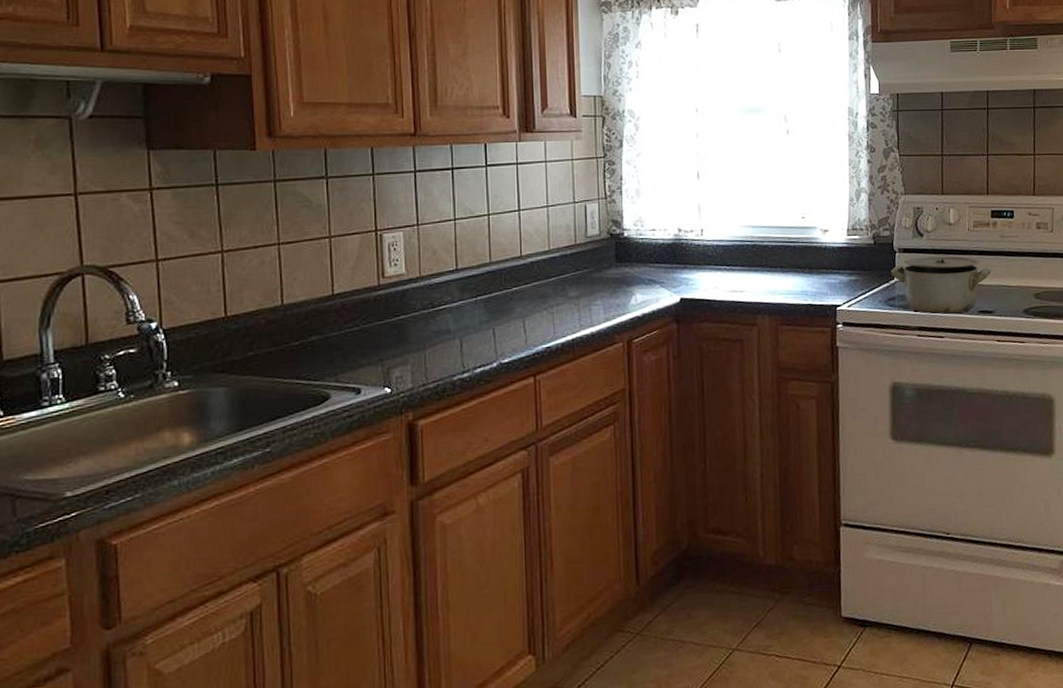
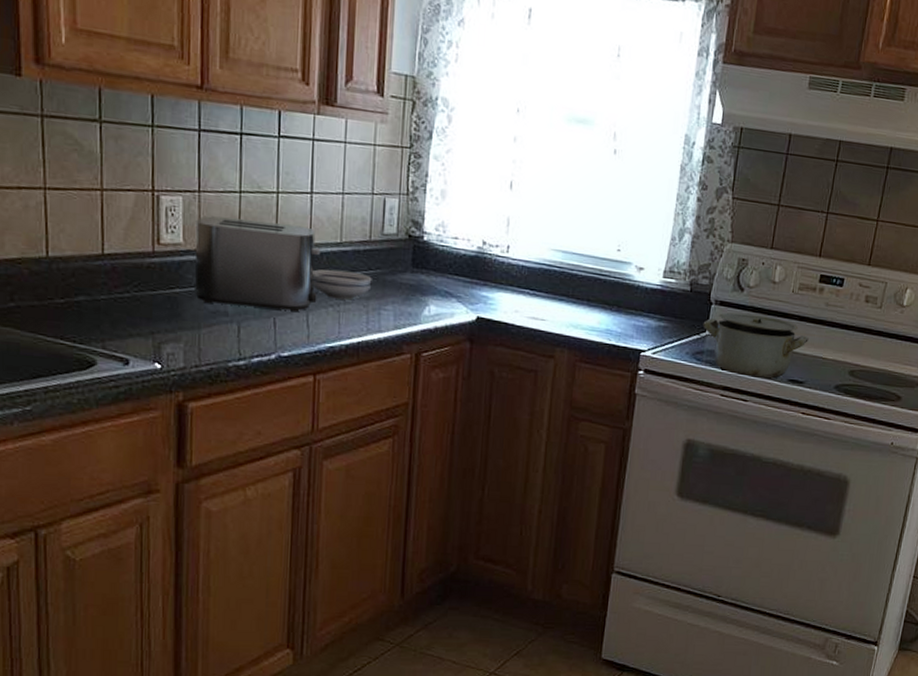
toaster: none [416,241,532,324] -> present [194,215,321,312]
bowl: none [525,275,581,302] -> present [312,269,372,300]

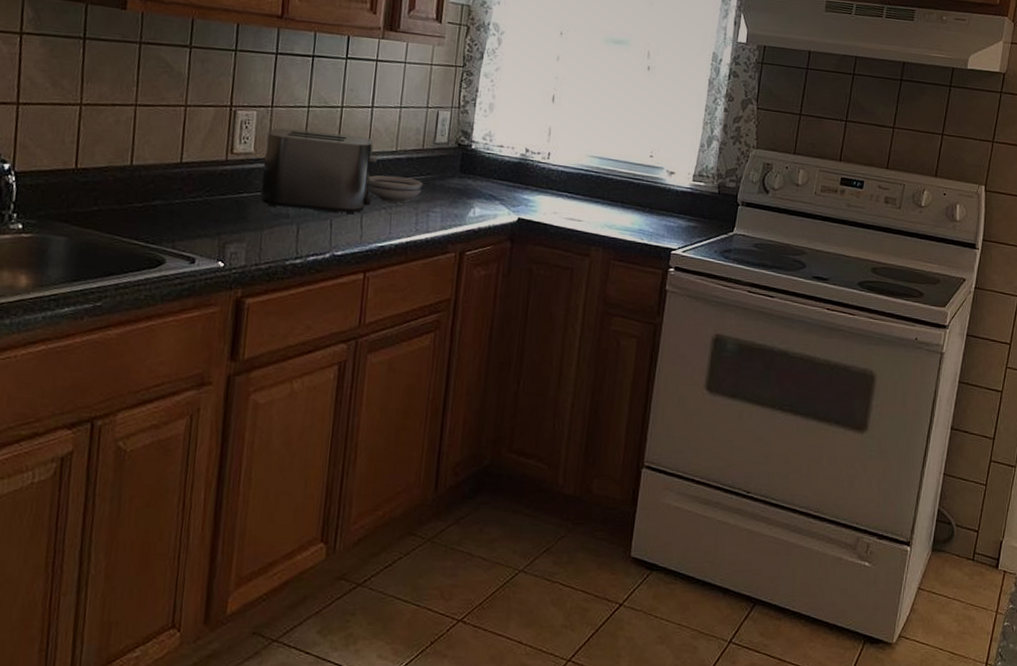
saucepan: present [703,312,809,379] -> none [730,213,832,276]

